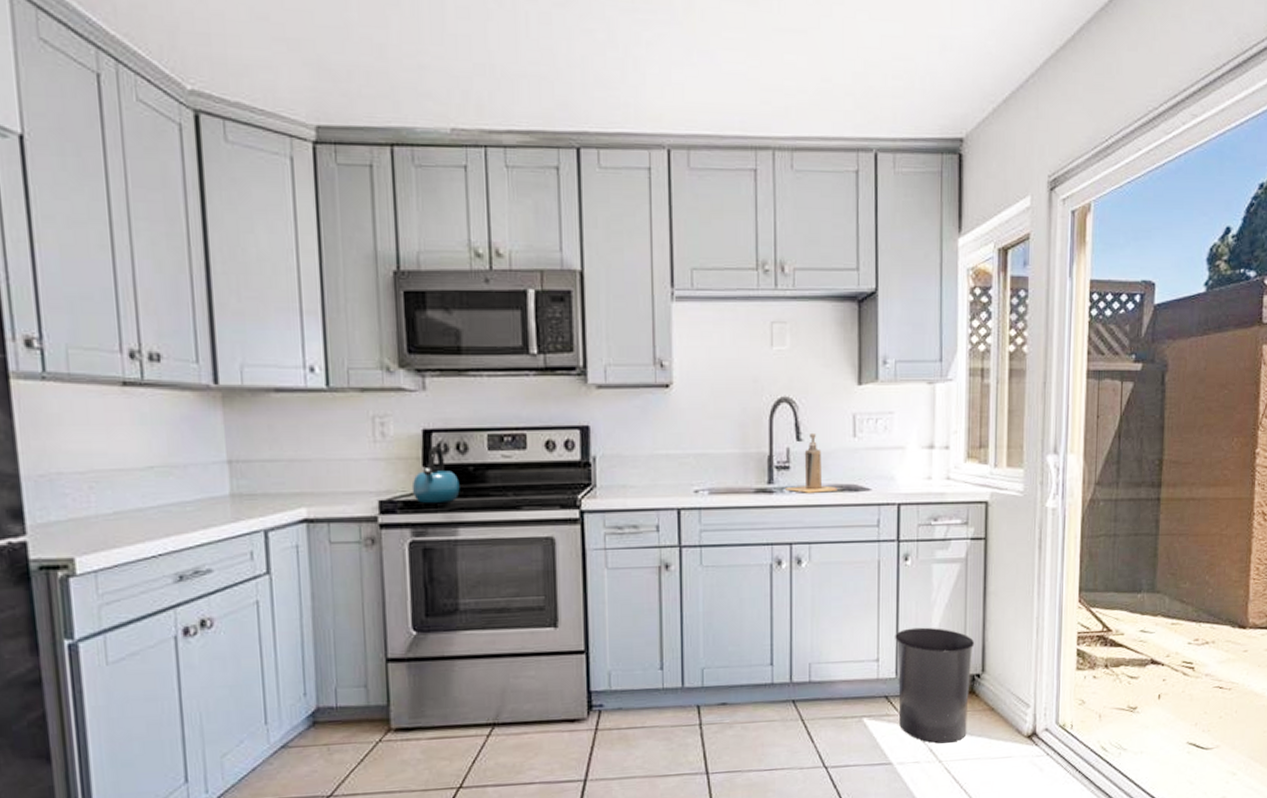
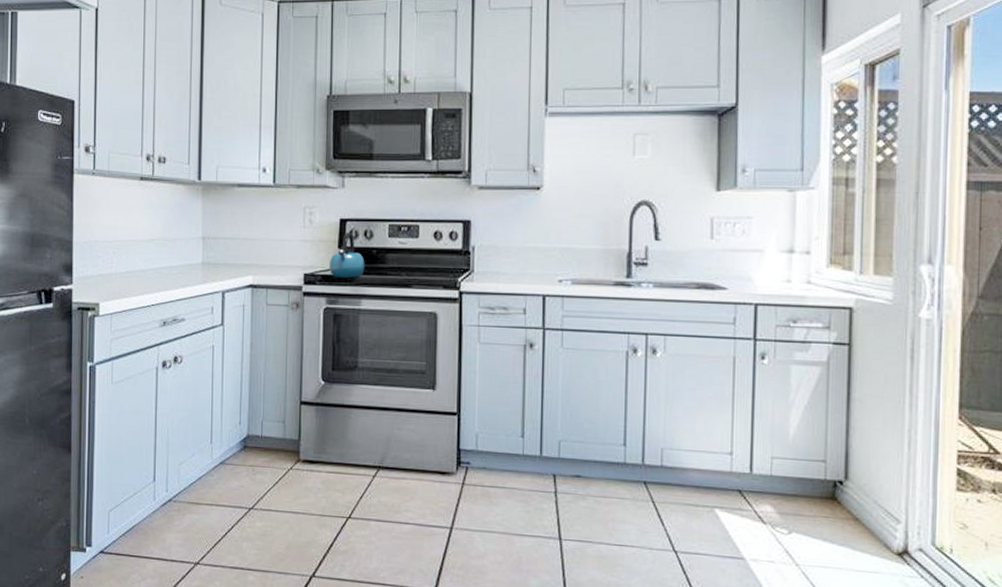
soap dispenser: present [785,432,837,493] -> none [643,233,693,289]
waste bin: present [895,627,975,743] -> none [750,425,837,547]

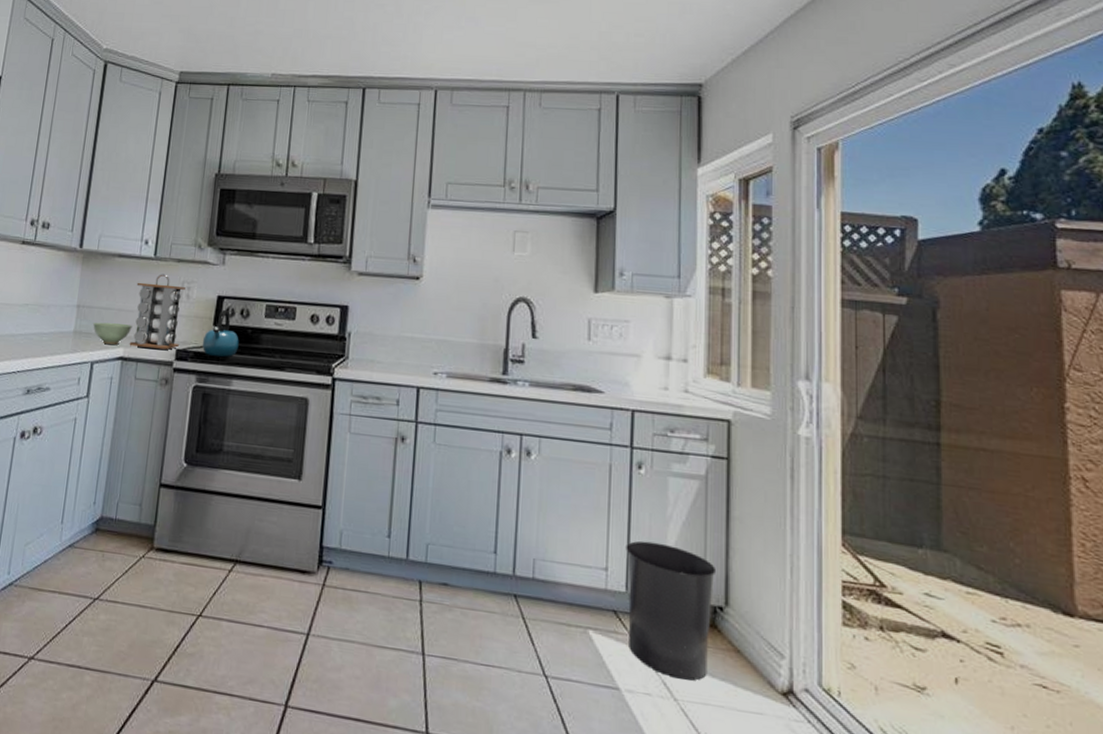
bowl: none [219,252,259,274] -> present [92,322,133,345]
spice rack: none [257,201,307,276] -> present [129,274,186,350]
waste bin: none [750,425,837,547] -> present [626,540,717,680]

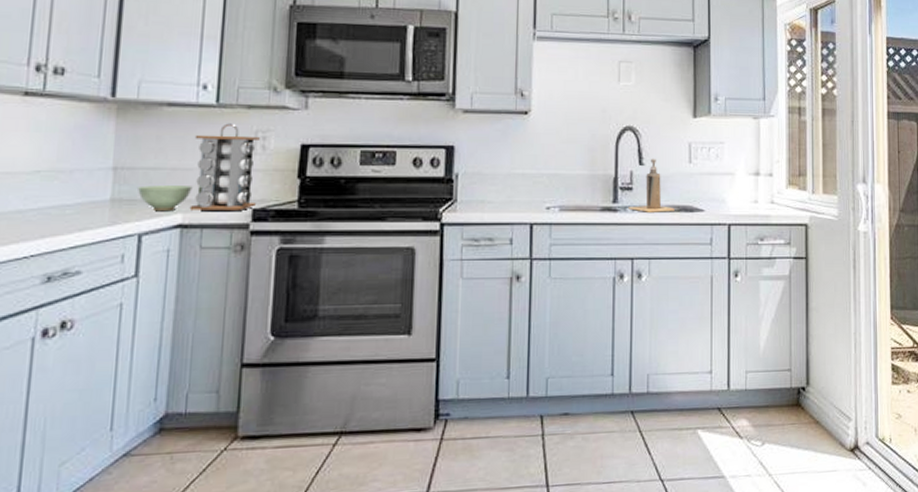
kettle: present [202,309,239,358] -> none [285,159,331,213]
soap dispenser: none [519,332,570,390] -> present [628,158,675,212]
waste bin: present [626,540,717,680] -> none [727,340,800,456]

